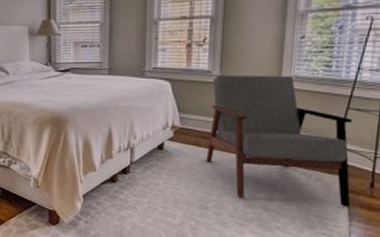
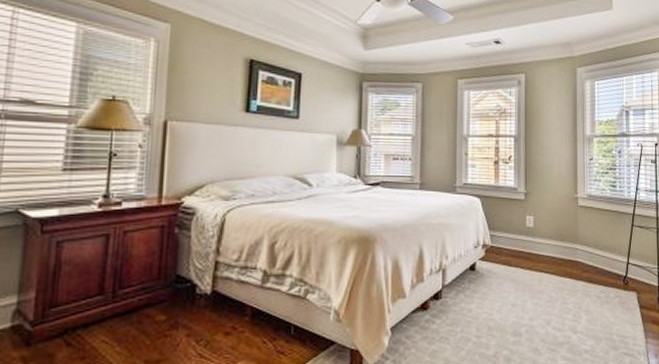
armchair: present [206,75,353,207] -> none [517,192,644,324]

